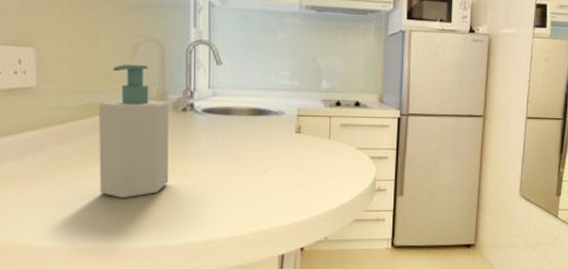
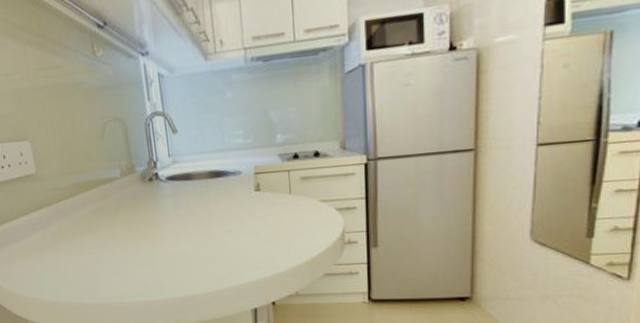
soap bottle: present [98,63,169,199] -> none [82,143,147,262]

